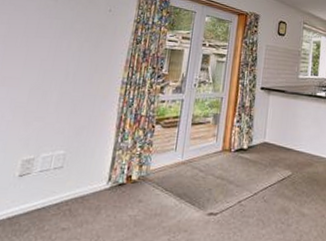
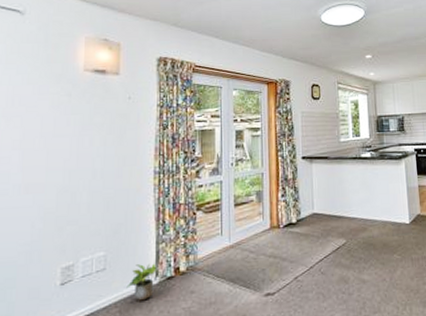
potted plant: none [79,167,112,203] -> present [126,263,158,301]

